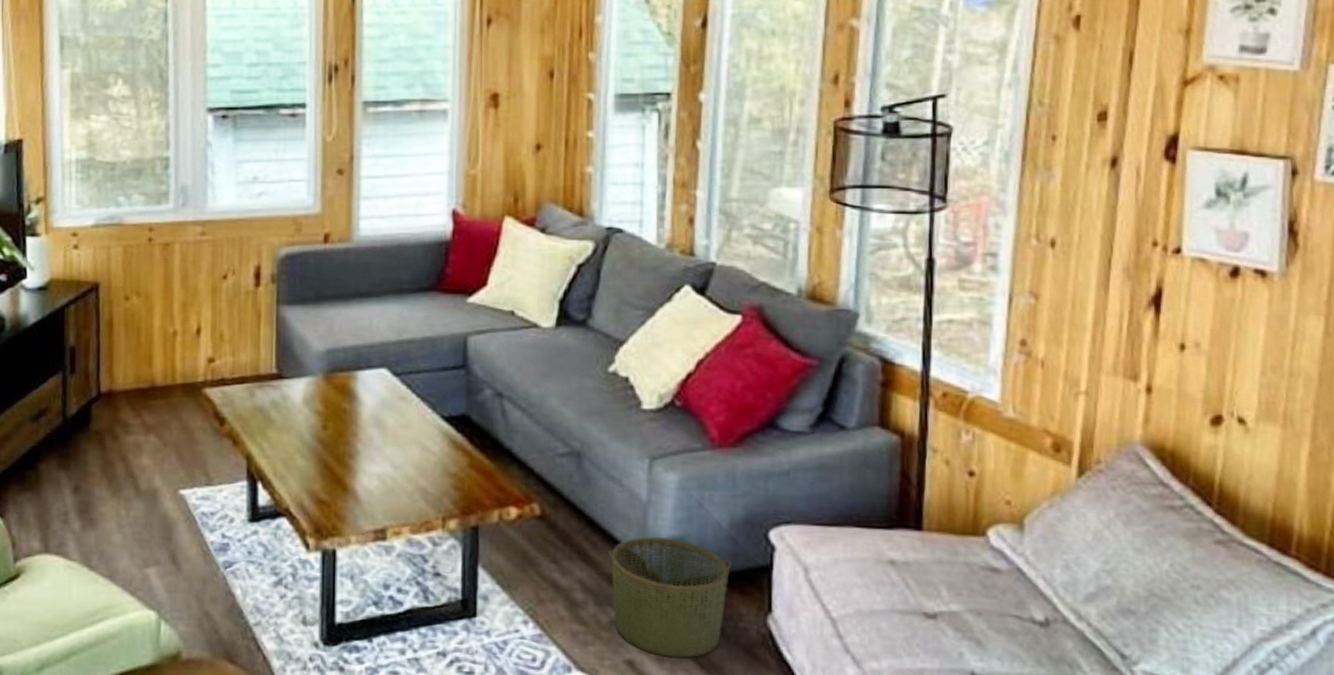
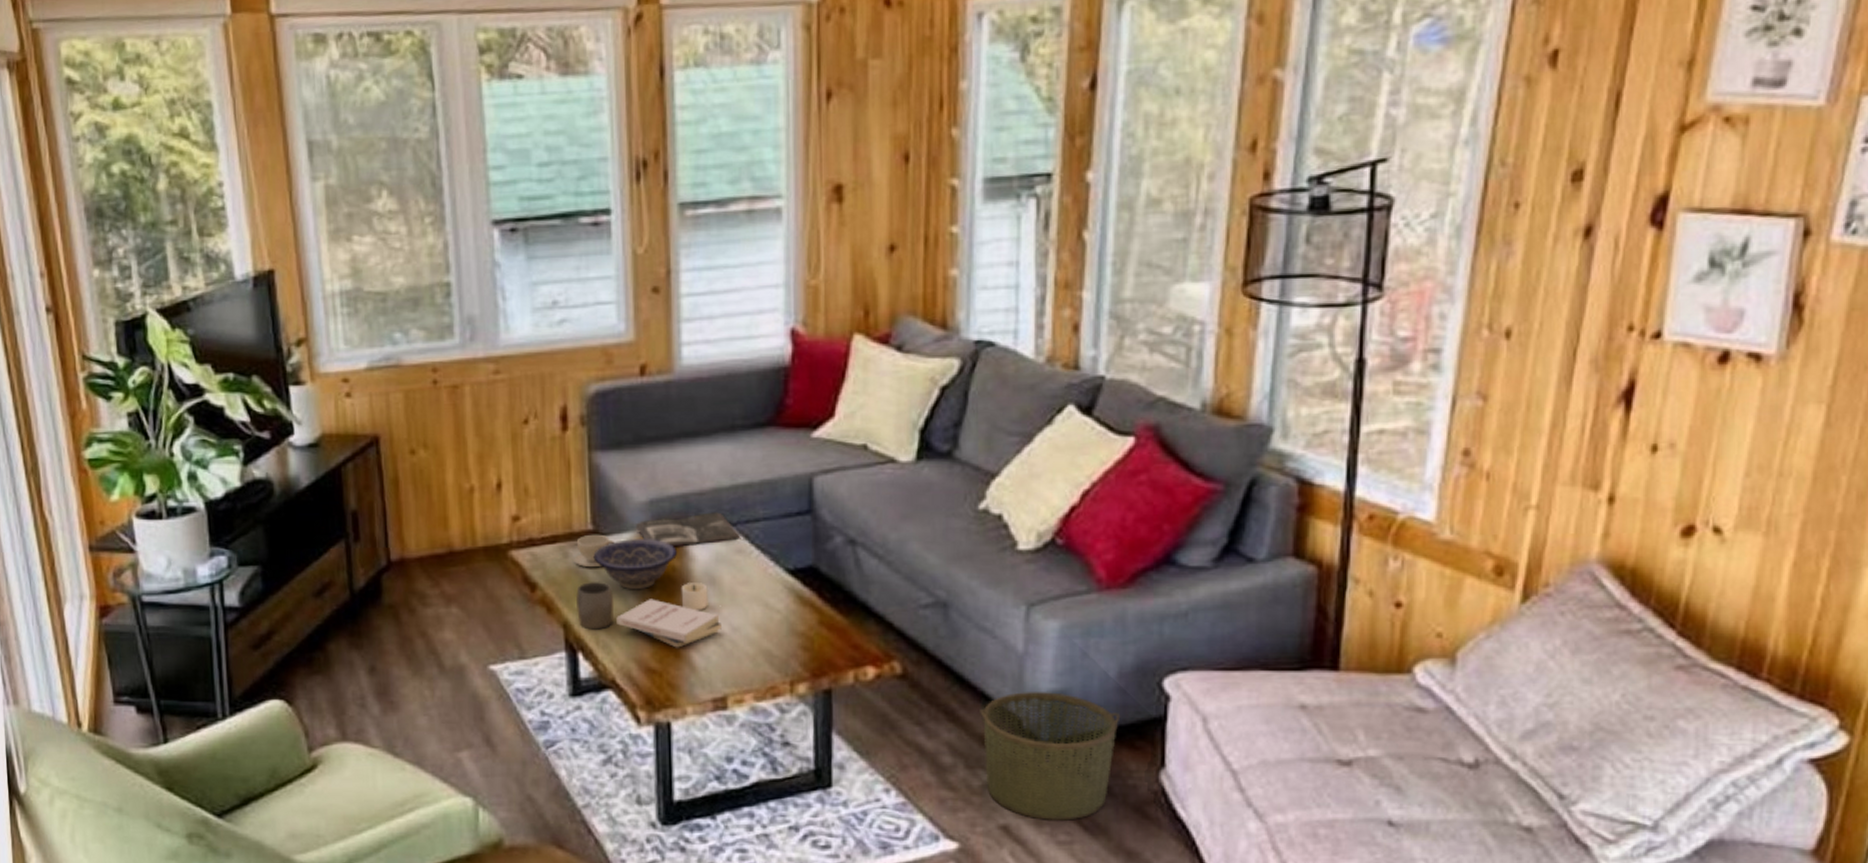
teacup: none [259,377,294,406] -> present [574,534,614,567]
mug: none [259,419,292,462] -> present [576,582,615,630]
decorative bowl: none [276,383,349,429] -> present [593,539,678,590]
books: none [293,437,384,482] -> present [616,599,722,648]
magazine: none [314,363,404,392] -> present [636,512,741,547]
candle: none [350,424,374,450] -> present [681,583,708,611]

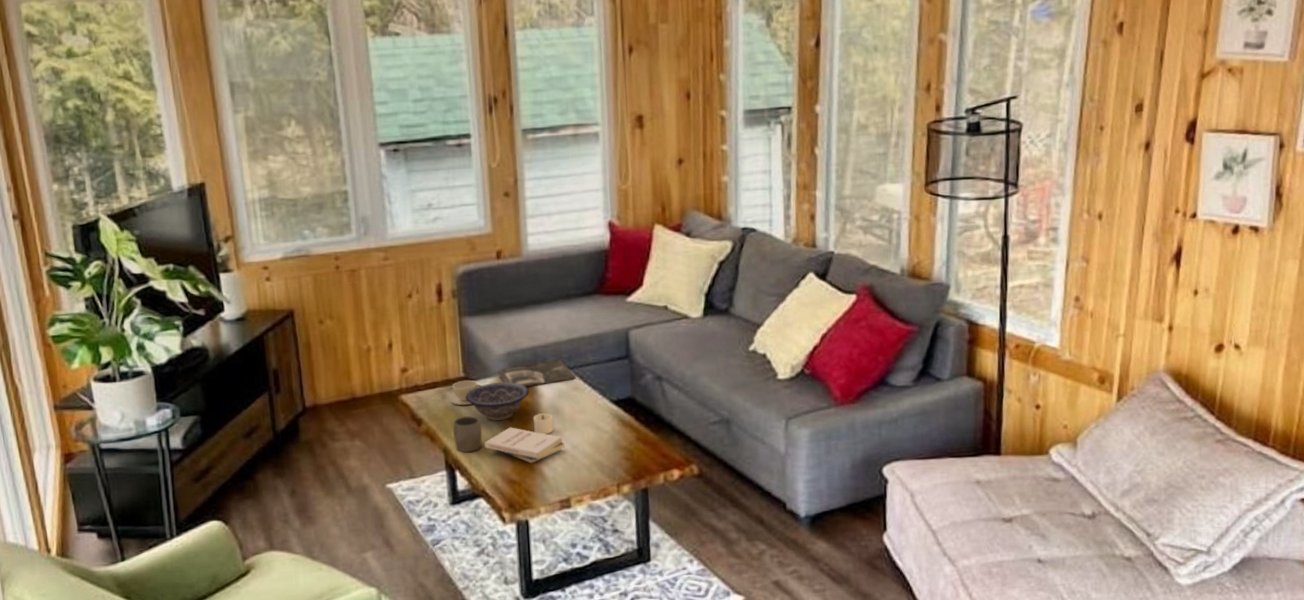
basket: present [980,692,1121,822] -> none [755,481,855,576]

